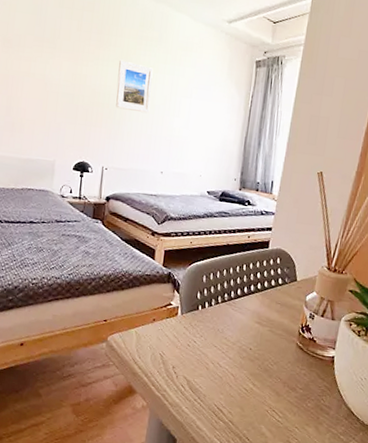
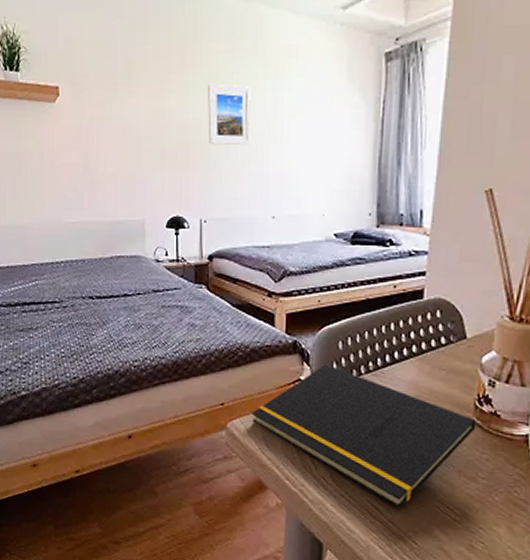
notepad: none [129,293,299,411] -> present [251,364,477,509]

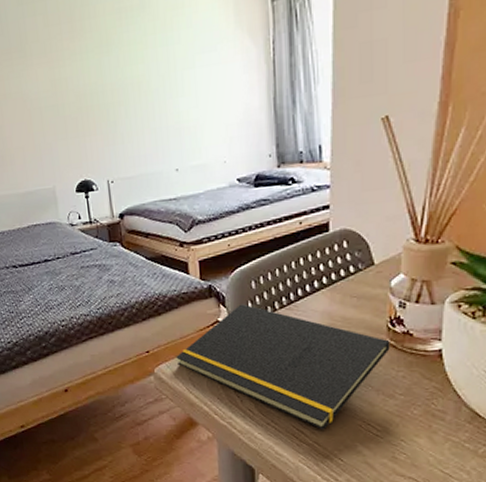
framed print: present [208,83,251,146] -> none [100,44,148,107]

